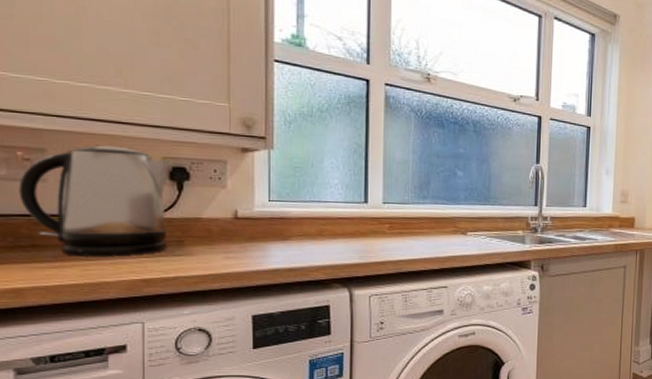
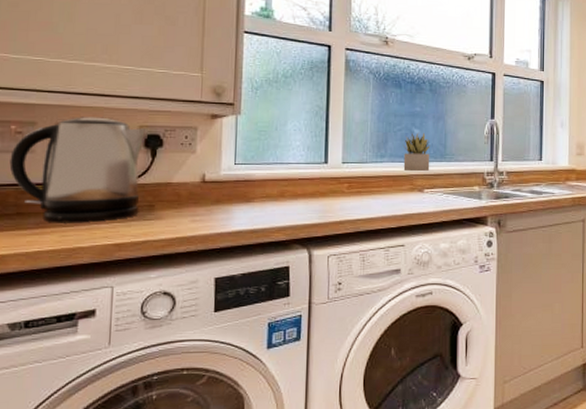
succulent plant: none [446,174,474,215] -> present [403,132,430,172]

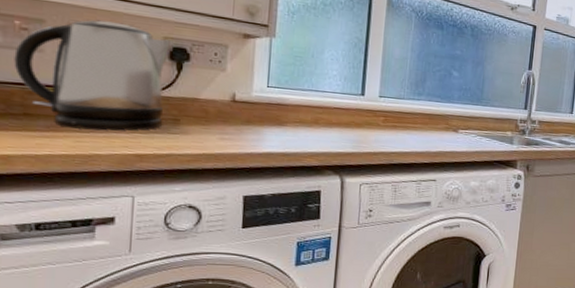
succulent plant: present [403,132,430,172] -> none [440,74,468,114]

